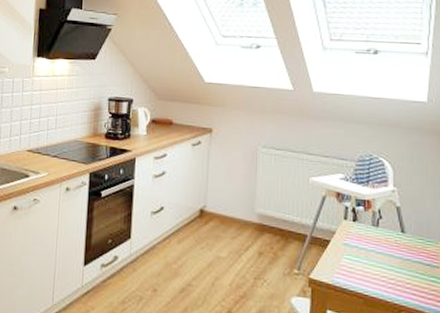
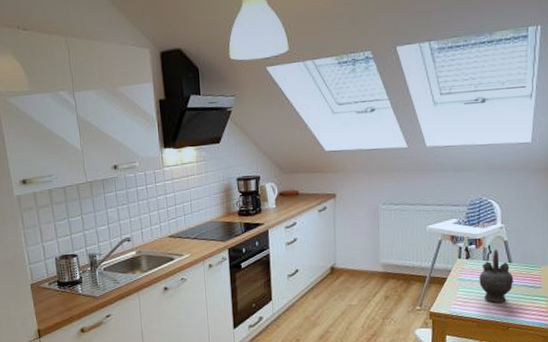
teapot: none [367,214,408,278] -> present [479,249,514,302]

